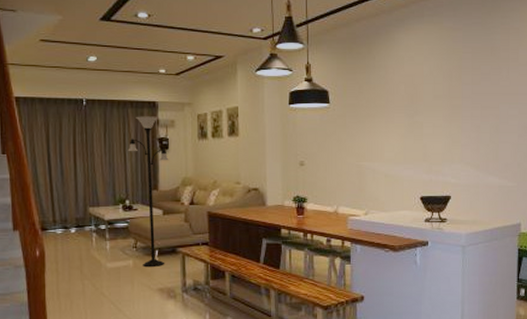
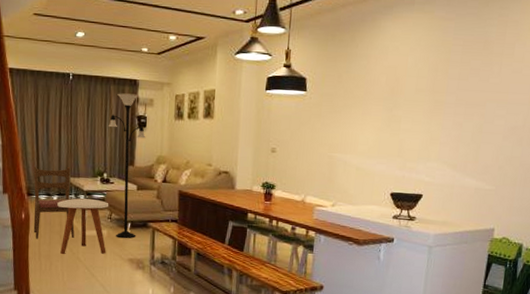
dining chair: none [47,197,97,277] -> present [33,166,75,239]
side table: none [76,228,134,291] -> present [57,198,109,255]

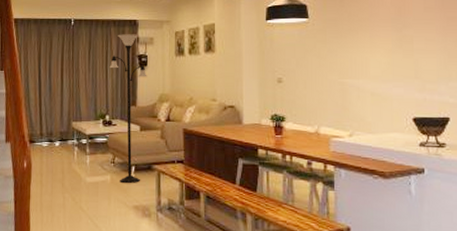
dining chair: present [33,166,75,239] -> none [35,111,77,189]
side table: present [57,198,109,255] -> none [59,142,112,205]

